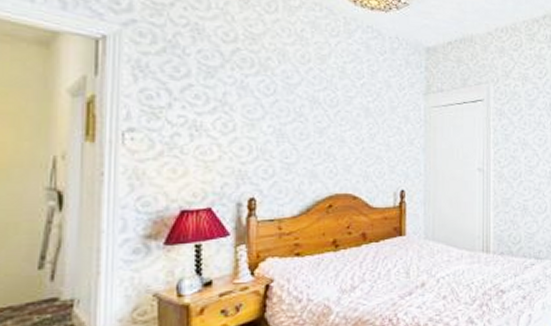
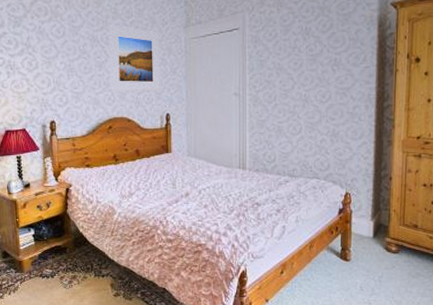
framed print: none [333,85,395,164] -> present [109,25,160,91]

